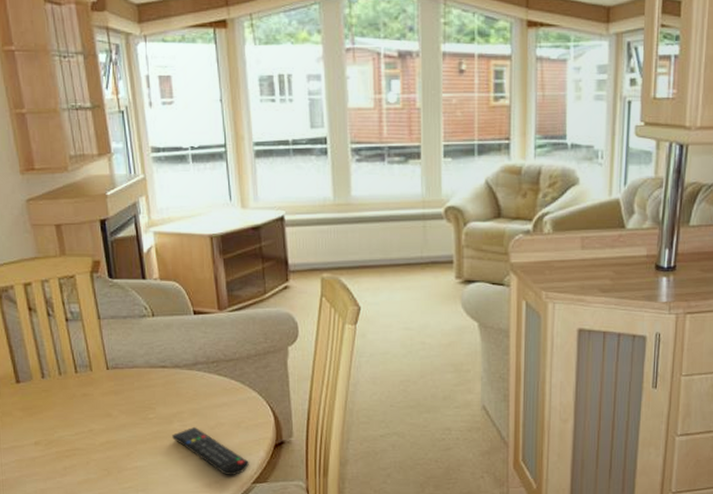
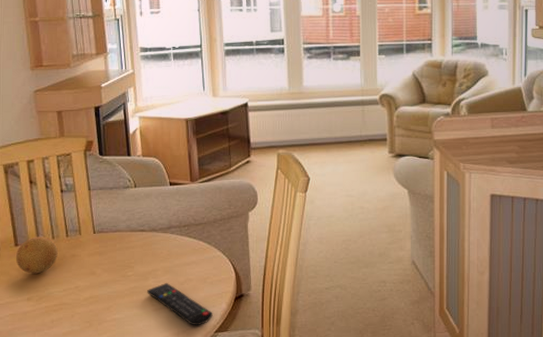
fruit: none [17,372,67,415] -> present [15,236,58,274]

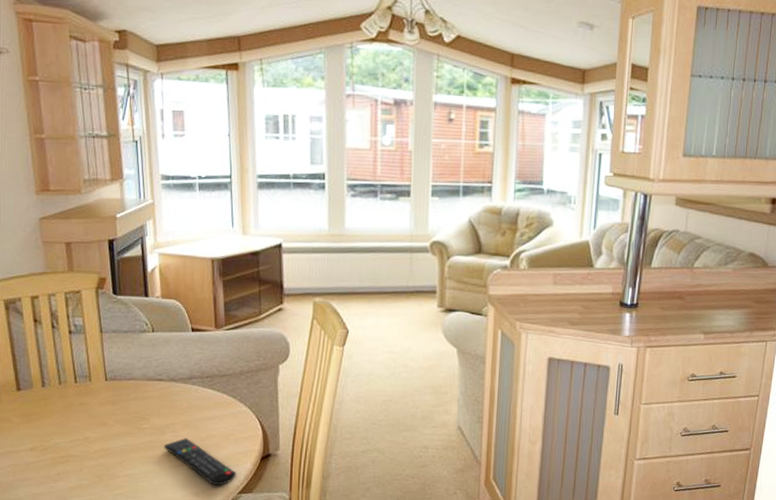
fruit: present [15,236,58,274] -> none [17,381,65,422]

